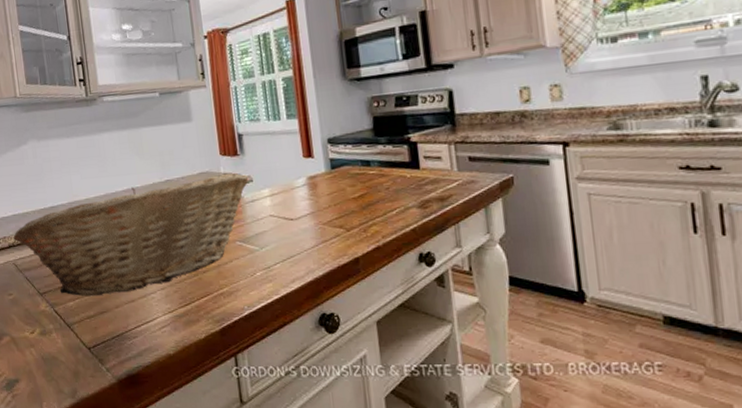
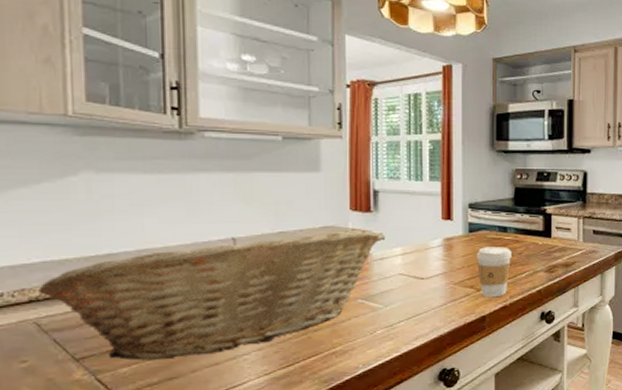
coffee cup: none [342,182,379,238] -> present [477,247,511,298]

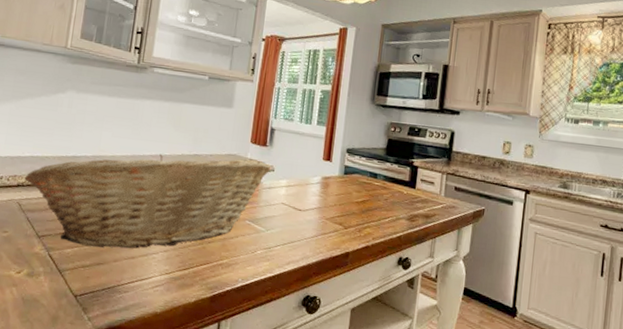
coffee cup: present [477,247,511,298] -> none [347,189,379,237]

